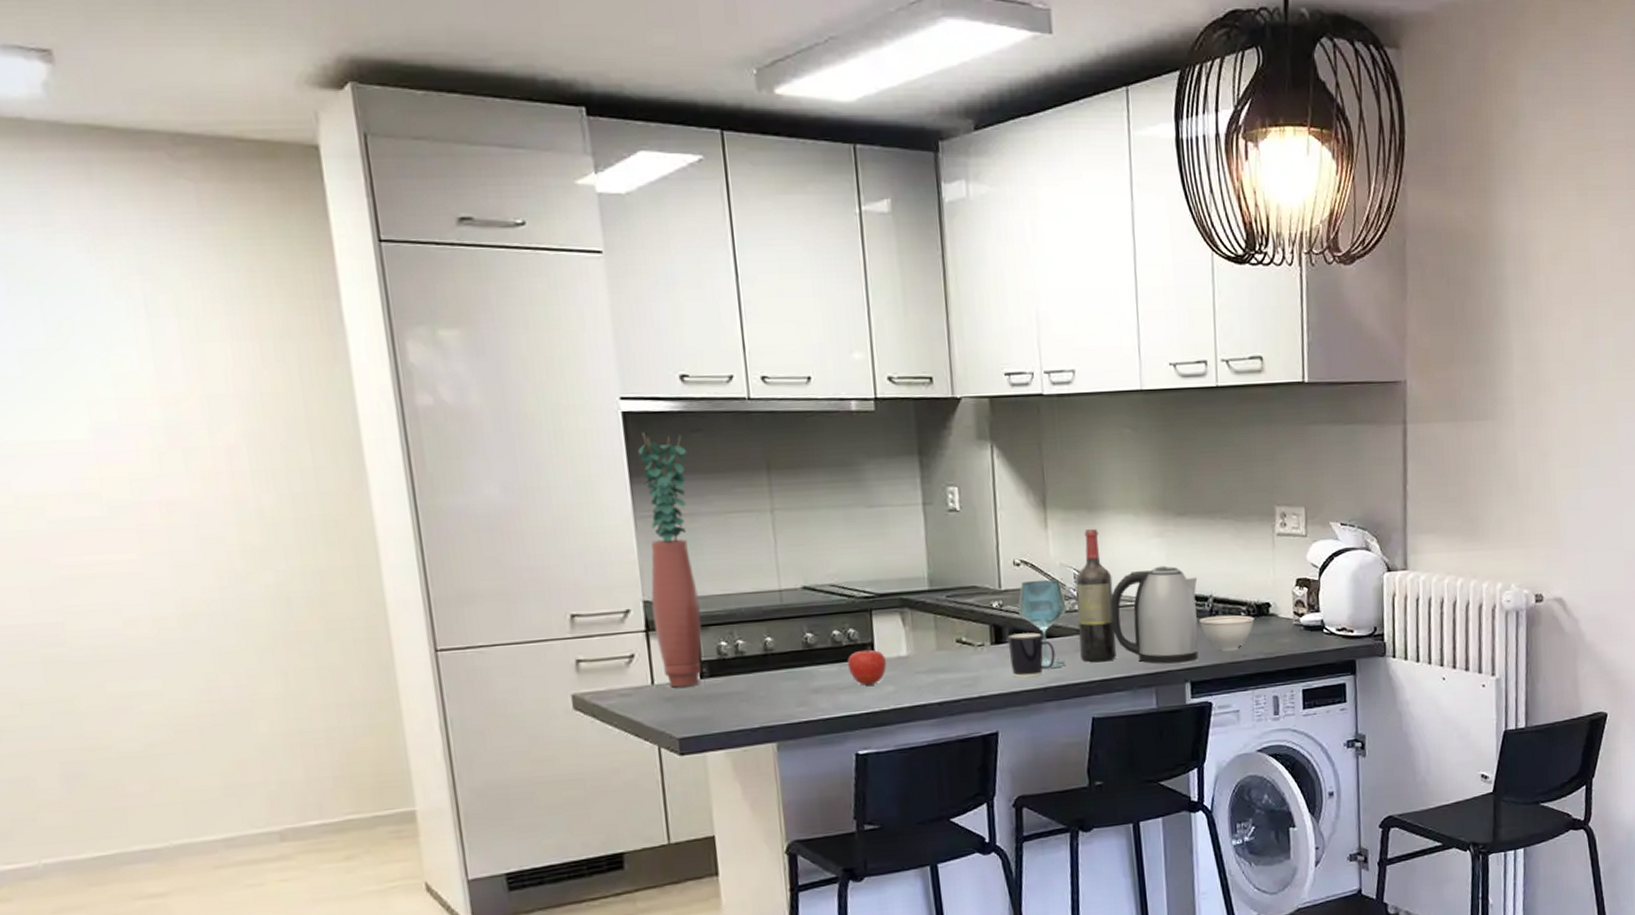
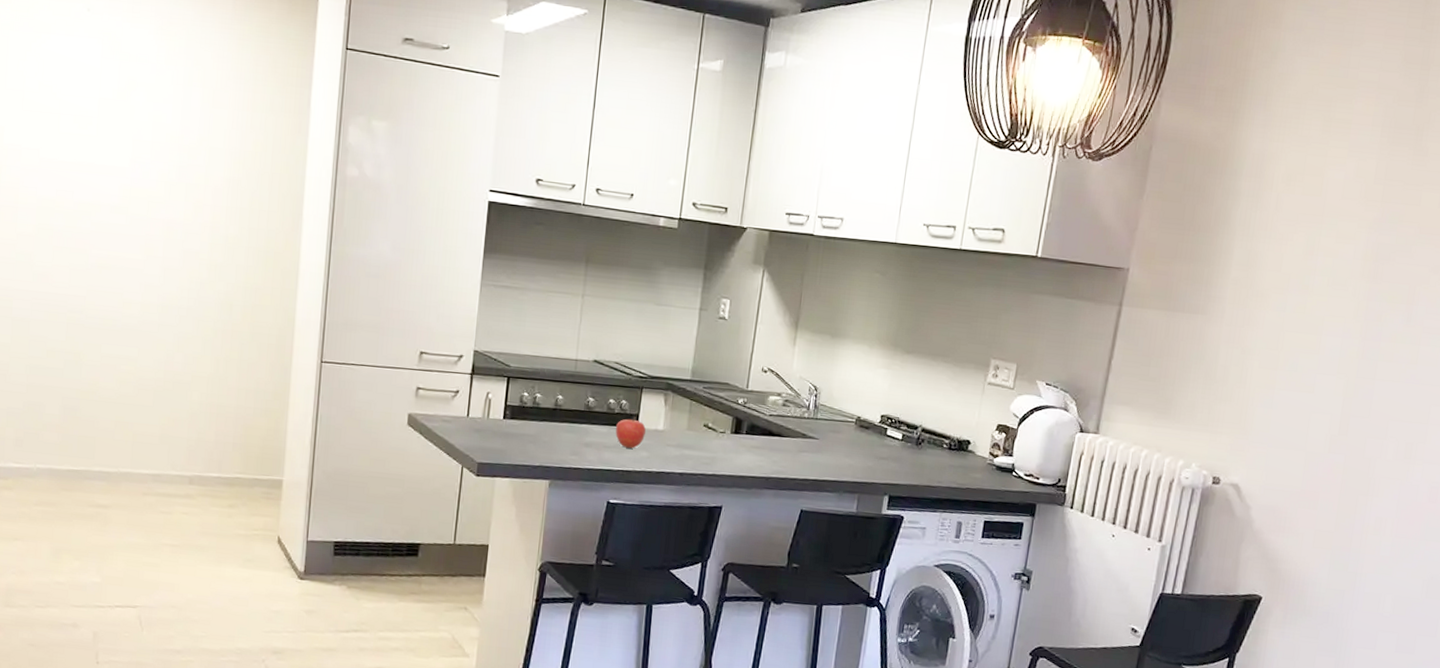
vase: present [637,432,703,688] -> none [477,219,530,424]
mug: present [1007,632,1055,679] -> none [743,428,781,467]
wine glass: present [1017,579,1067,668] -> none [758,386,798,462]
wine bottle: present [1075,529,1117,662] -> none [801,352,841,465]
kettle: present [1110,565,1199,665] -> none [832,392,912,479]
bowl: present [1199,615,1255,653] -> none [906,443,954,477]

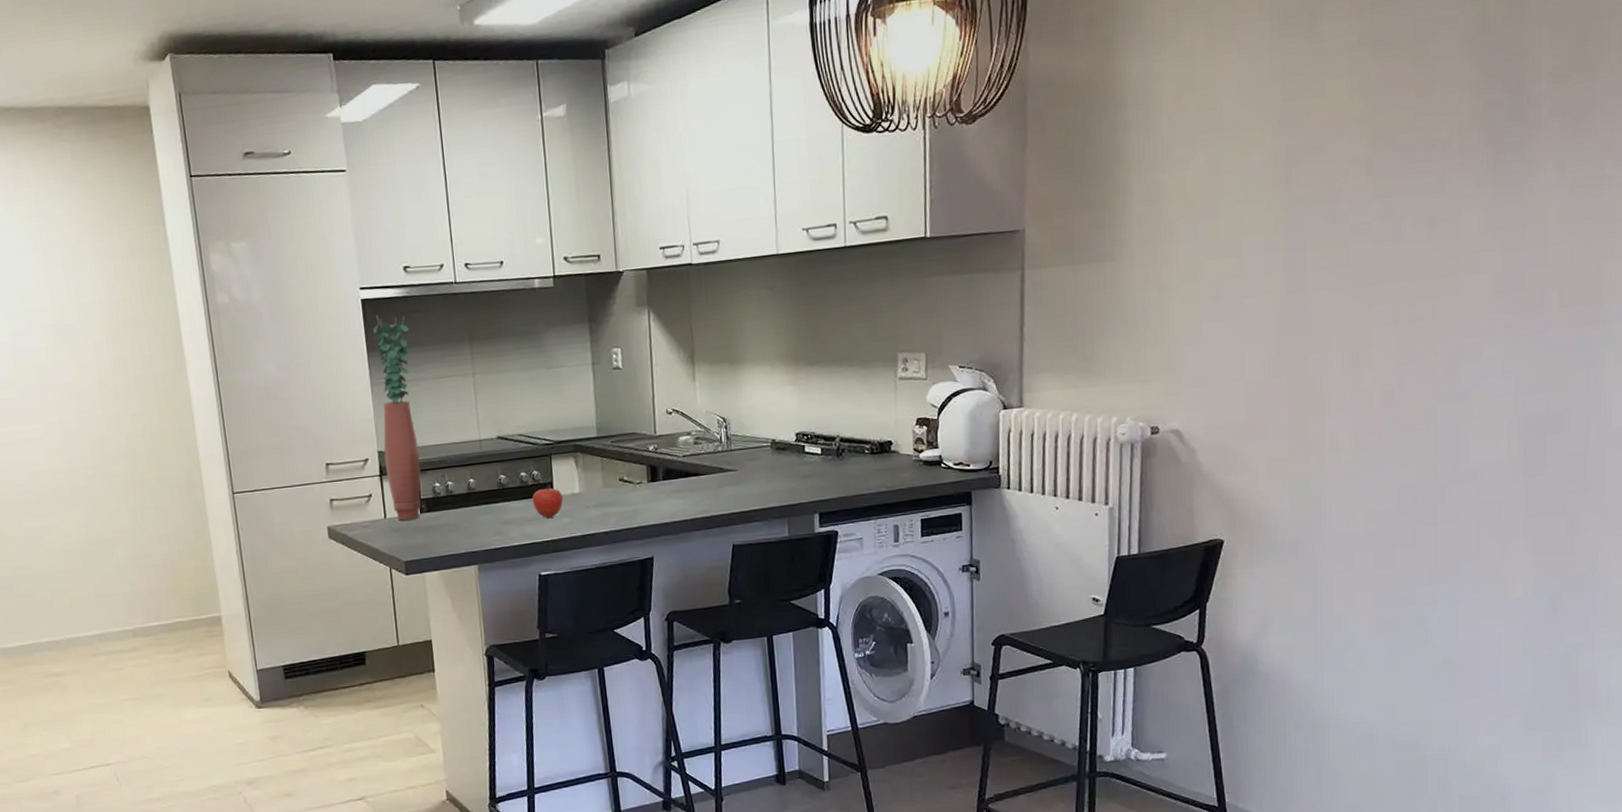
vase: none [477,219,530,424] -> present [373,315,422,521]

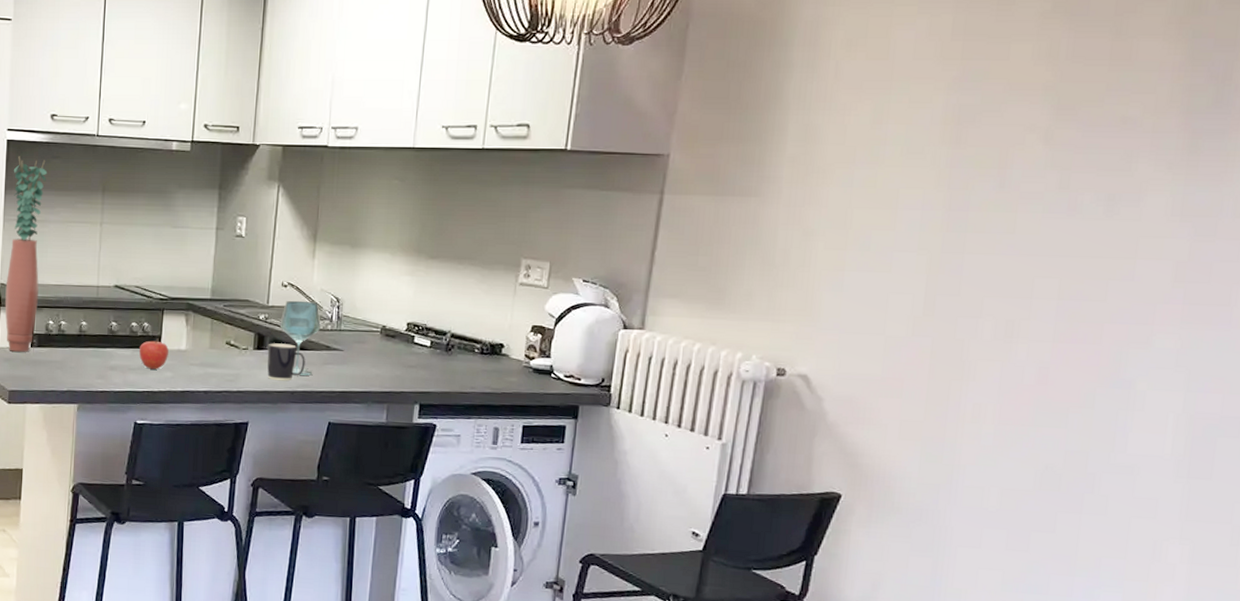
mug: none [661,471,702,511] -> present [267,343,305,381]
wine glass: none [670,425,711,501] -> present [279,300,321,376]

